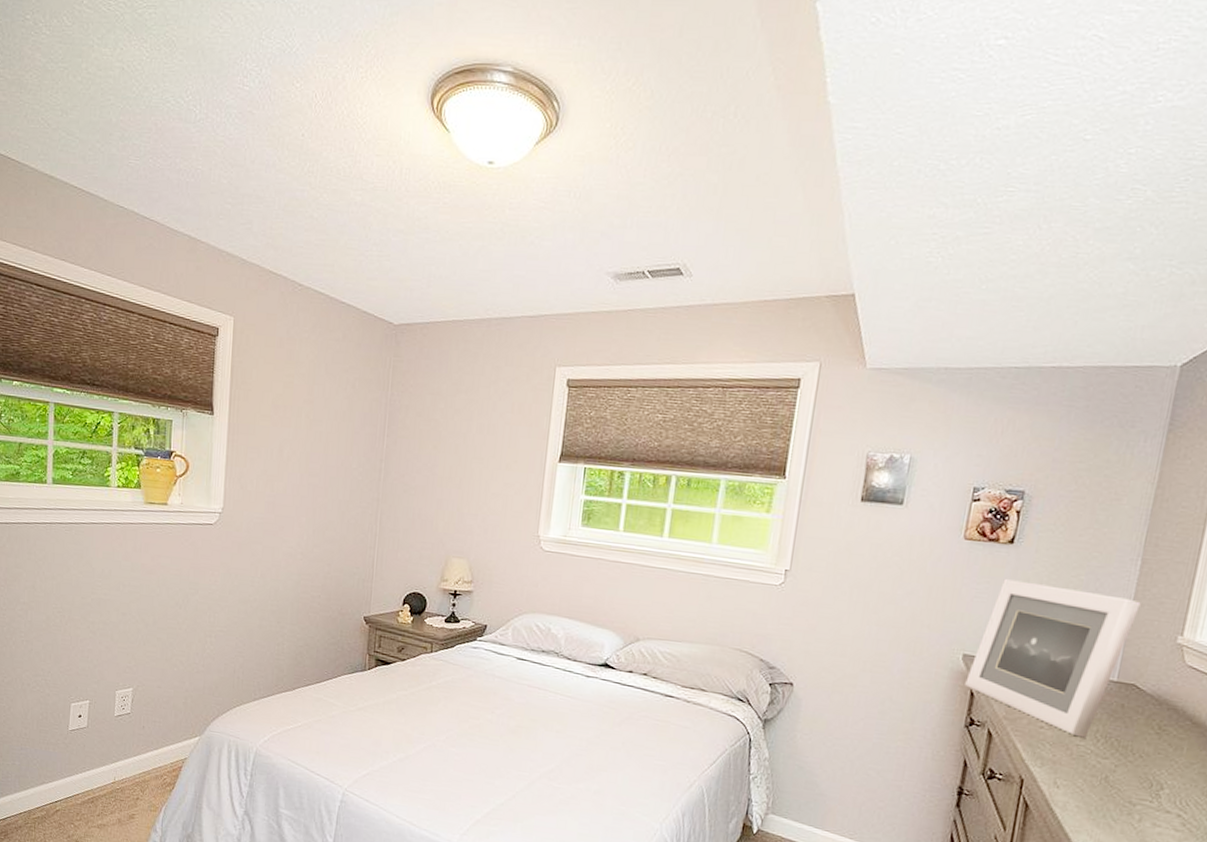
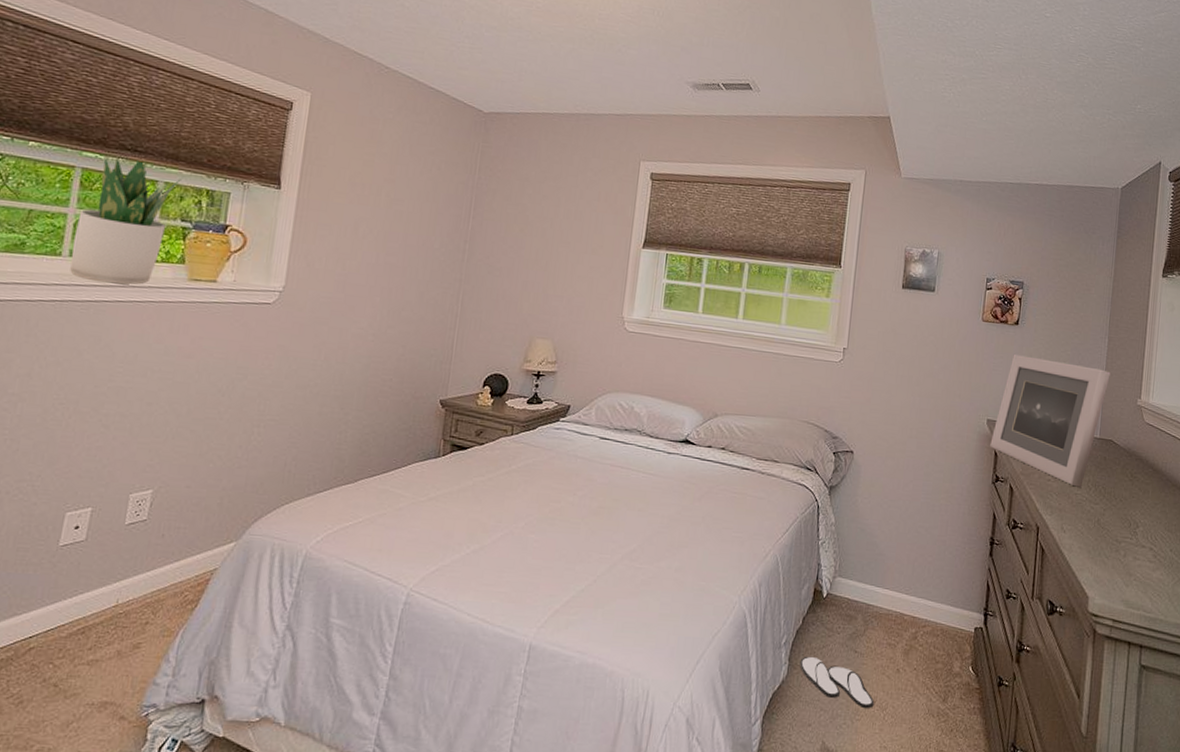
planter: none [54,392,133,509] -> present [70,158,184,285]

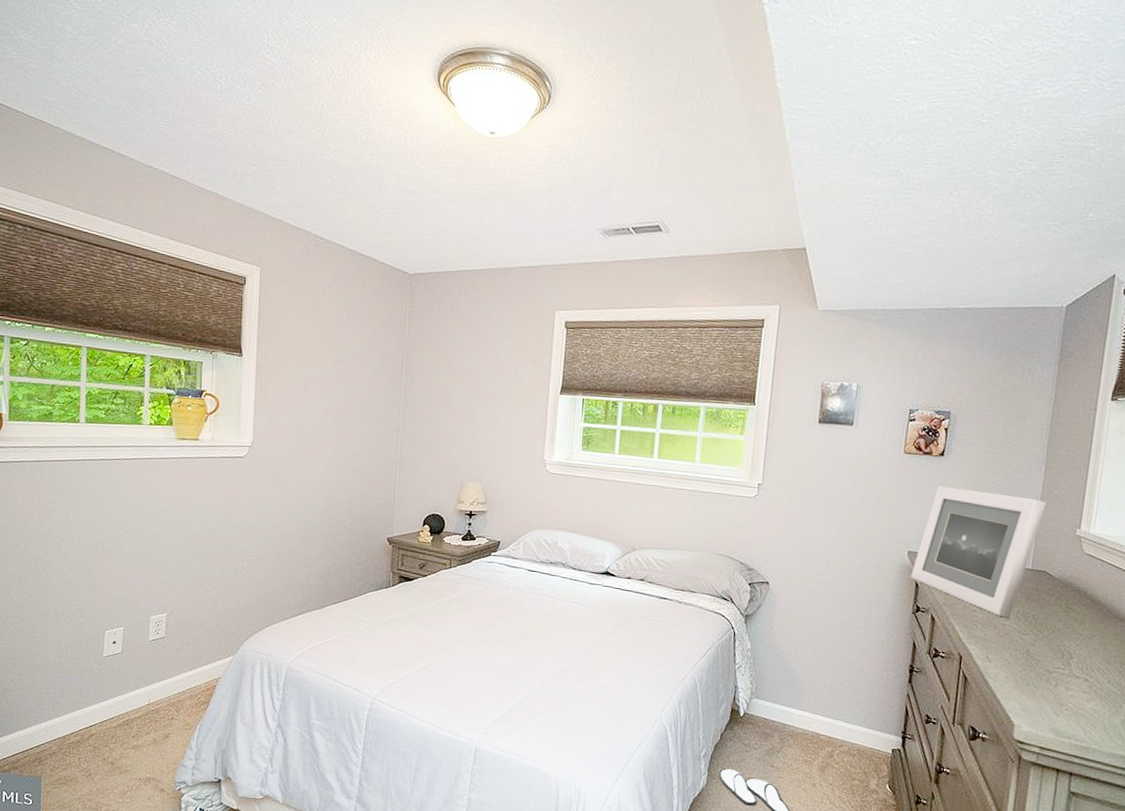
planter: present [70,158,184,285] -> none [86,337,165,445]

